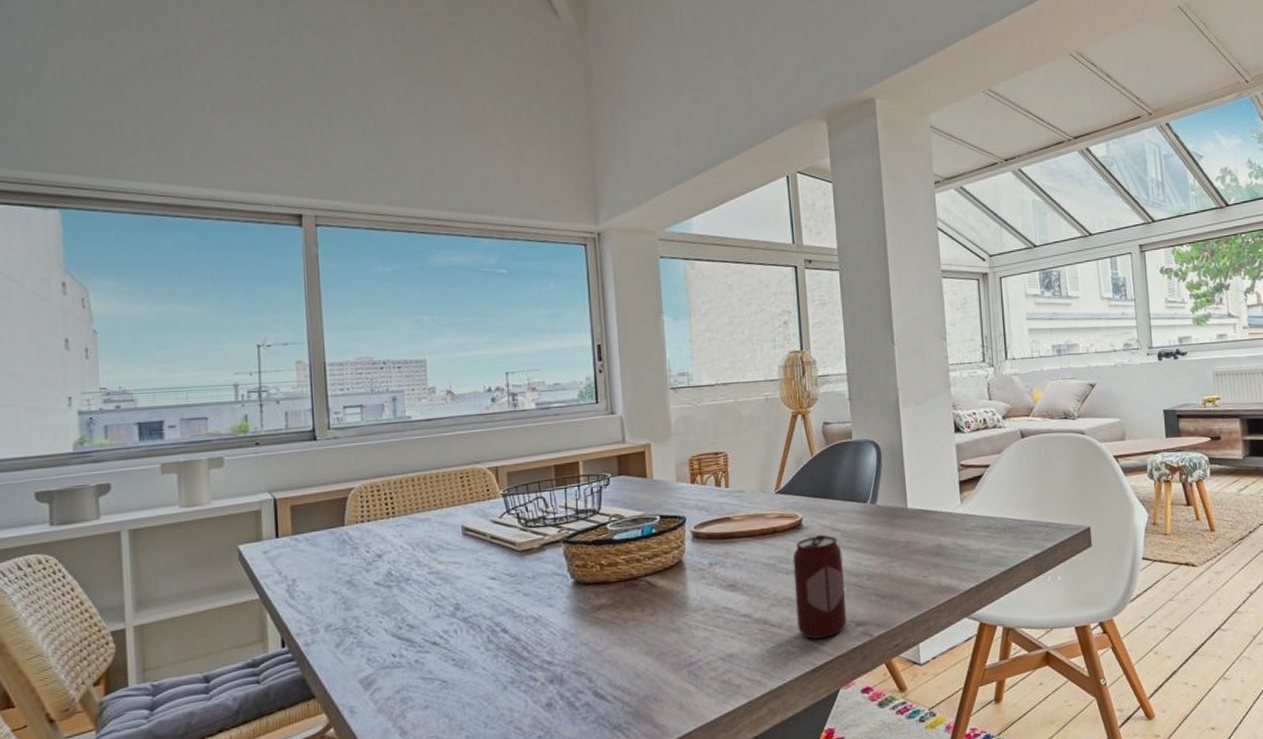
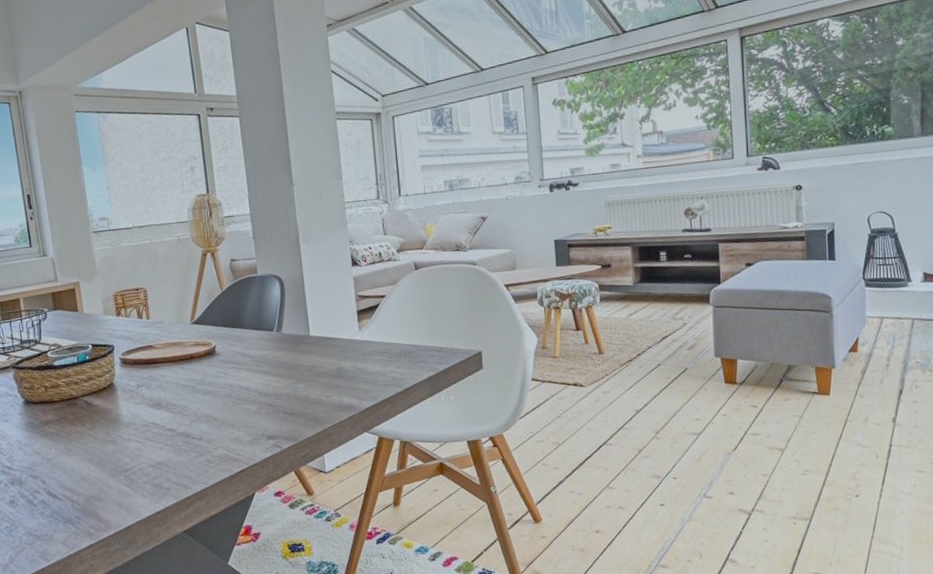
beverage can: present [792,534,847,639] -> none [209,359,259,450]

